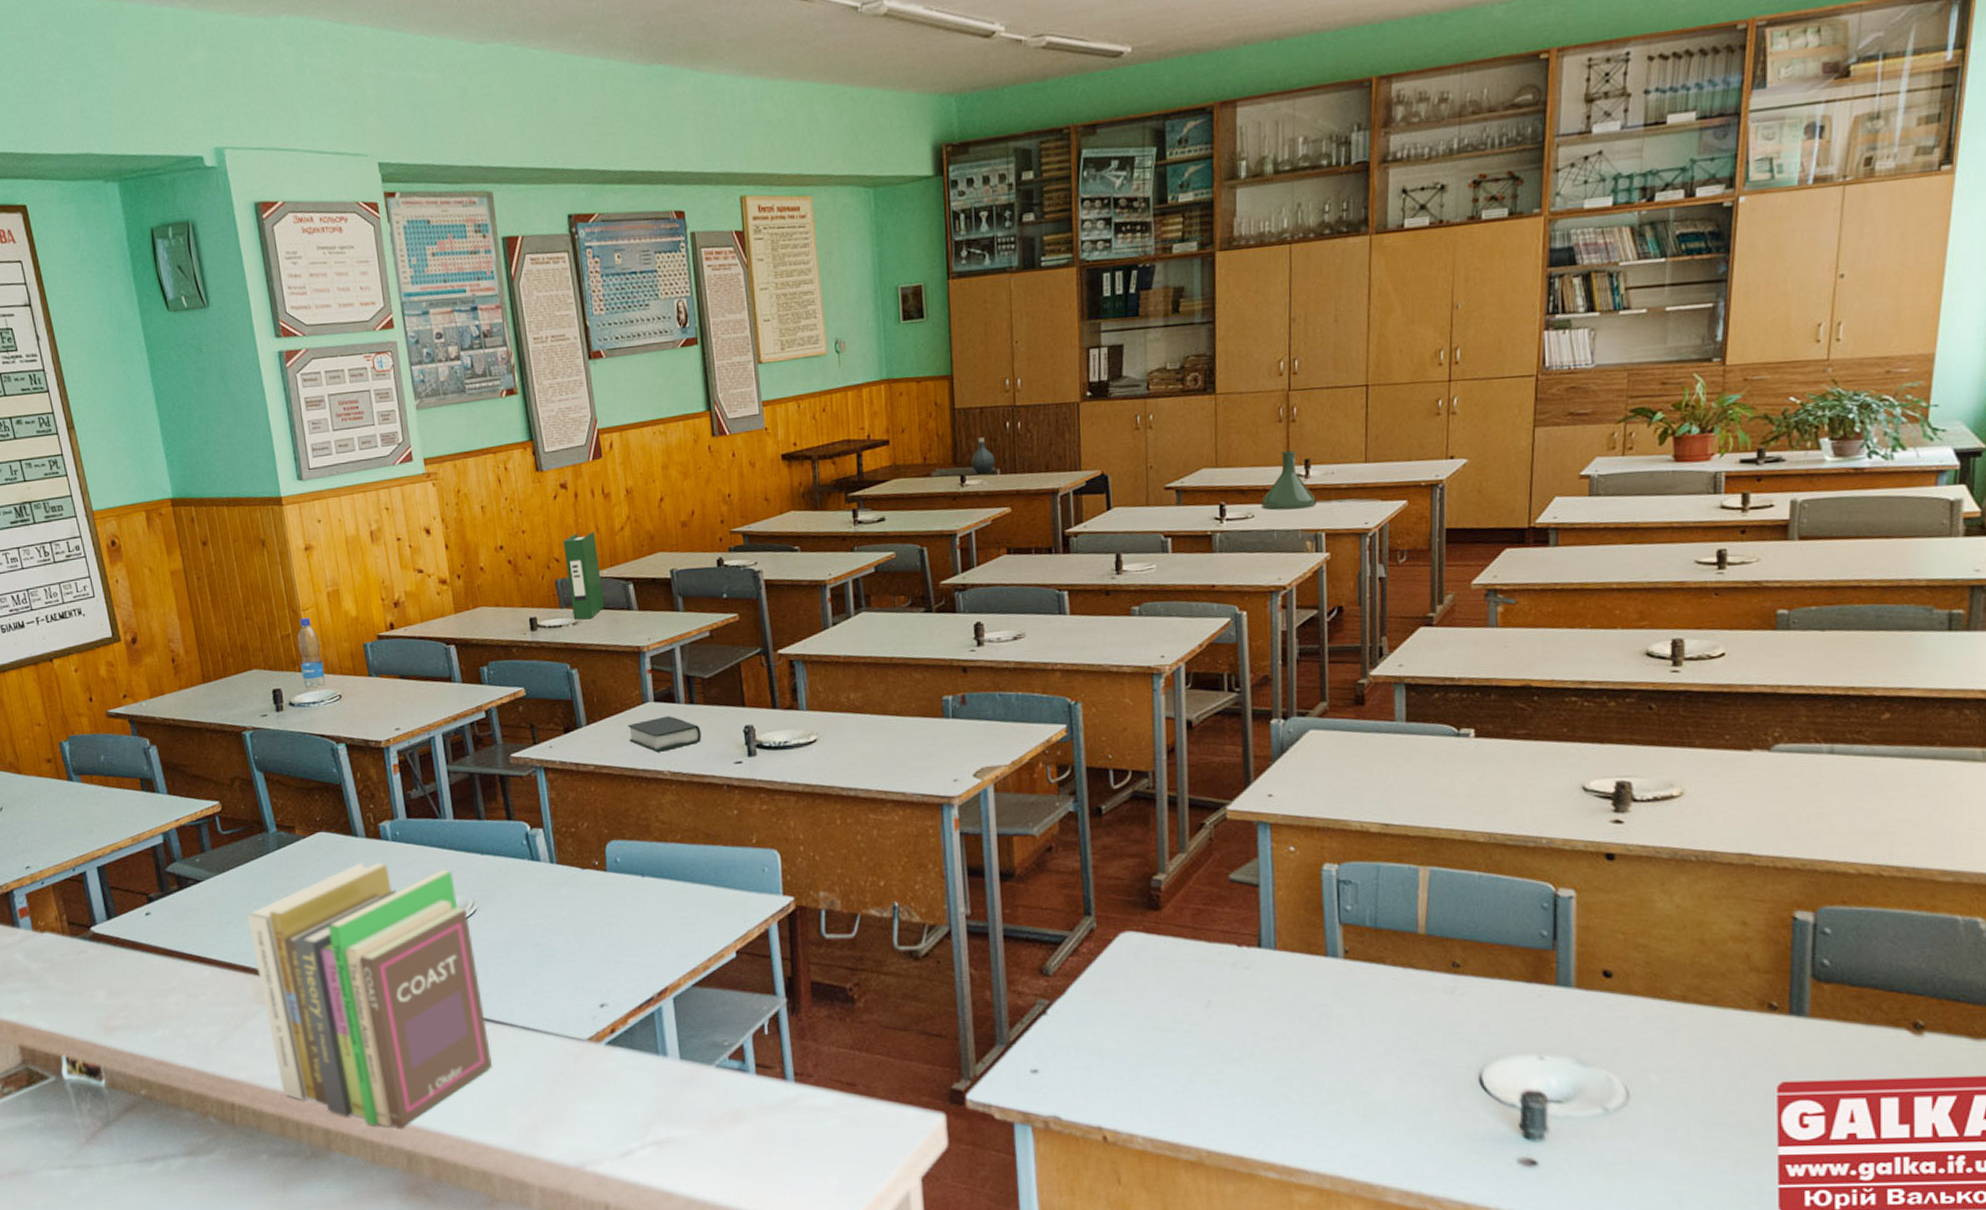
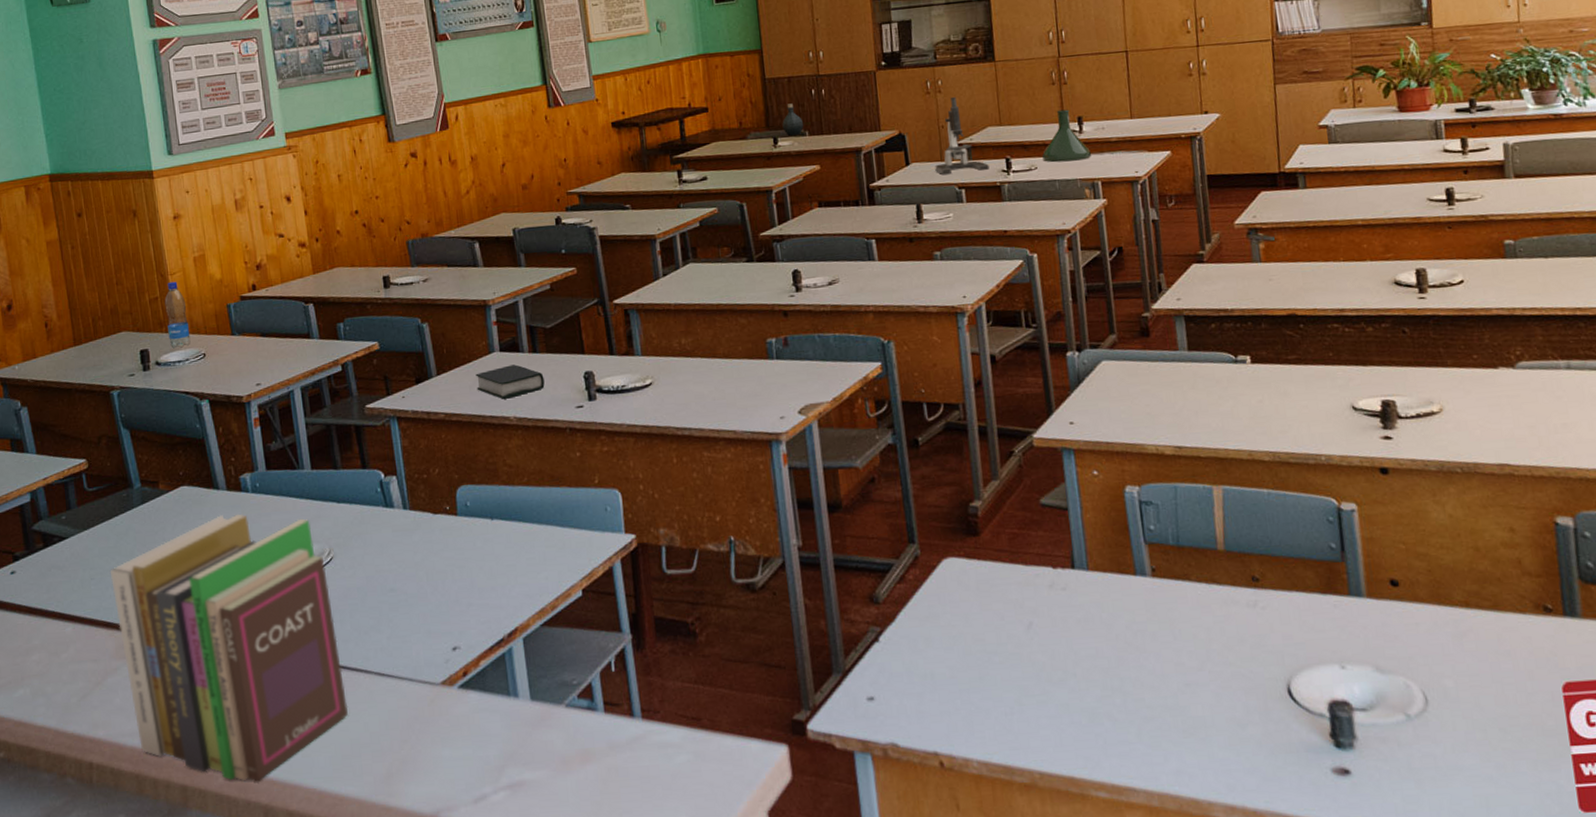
binder: present [563,531,605,620] -> none [413,195,453,278]
microscope: none [1139,433,1200,521] -> present [935,96,989,174]

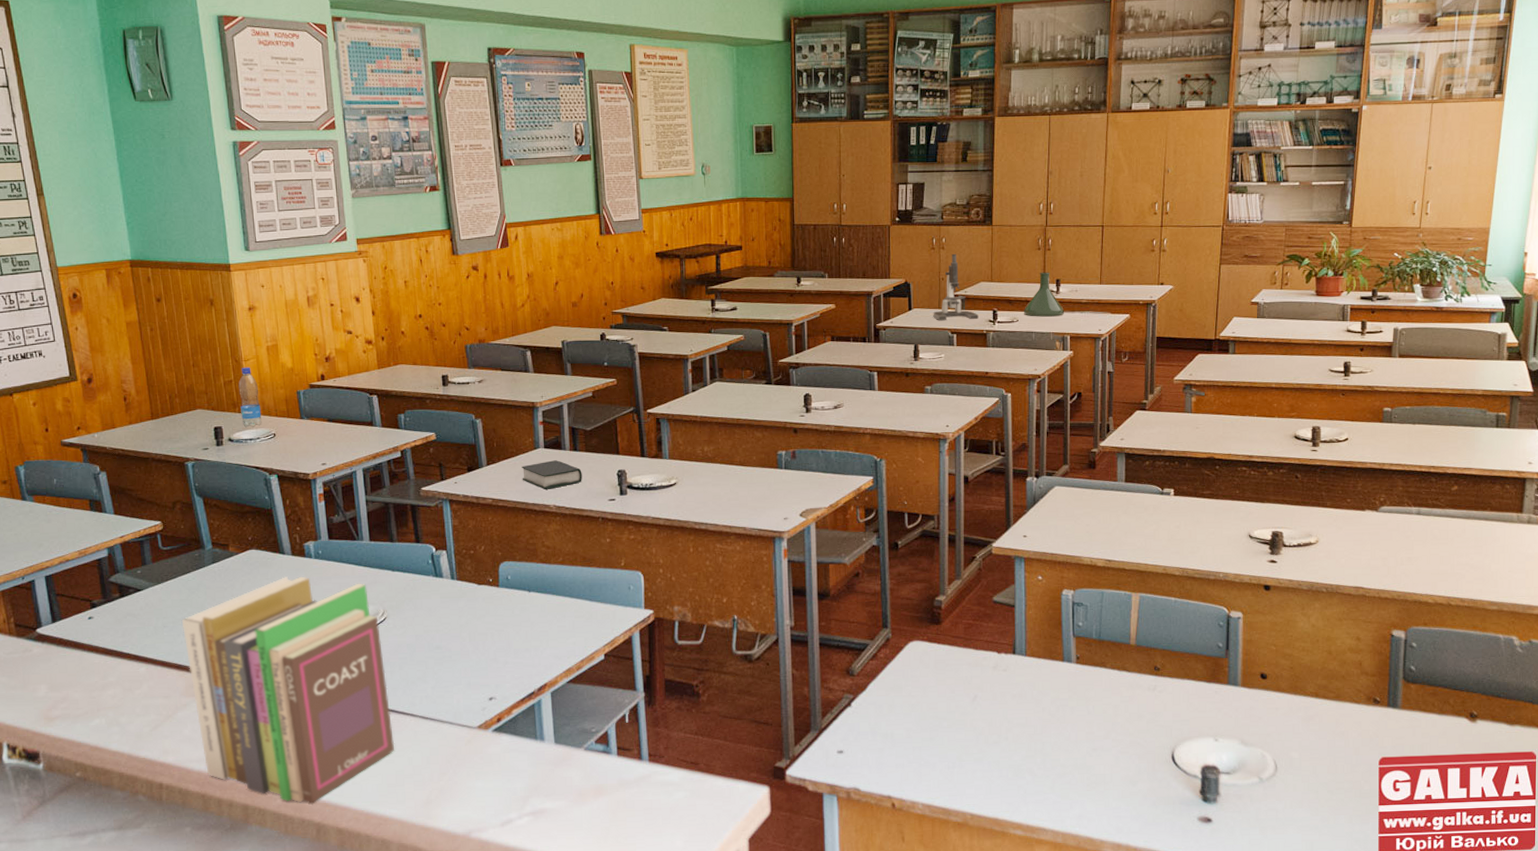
flask: present [782,103,804,136] -> none [806,248,825,277]

